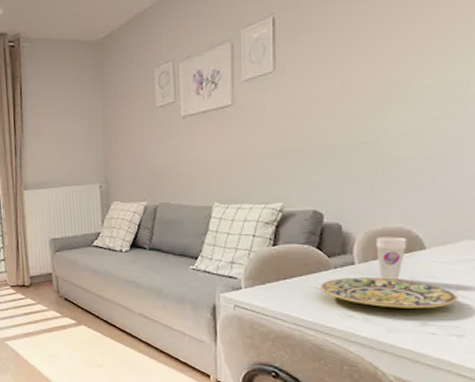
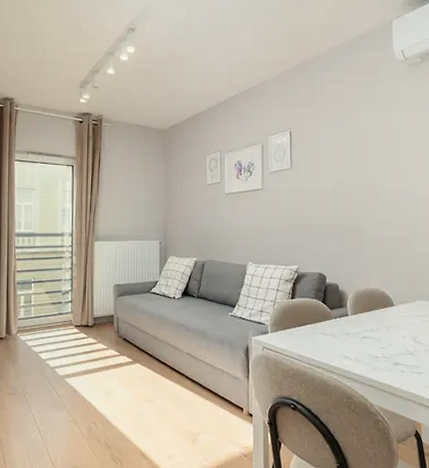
plate: present [319,277,458,308] -> none [325,326,417,351]
cup: present [376,236,407,280] -> none [362,295,382,329]

